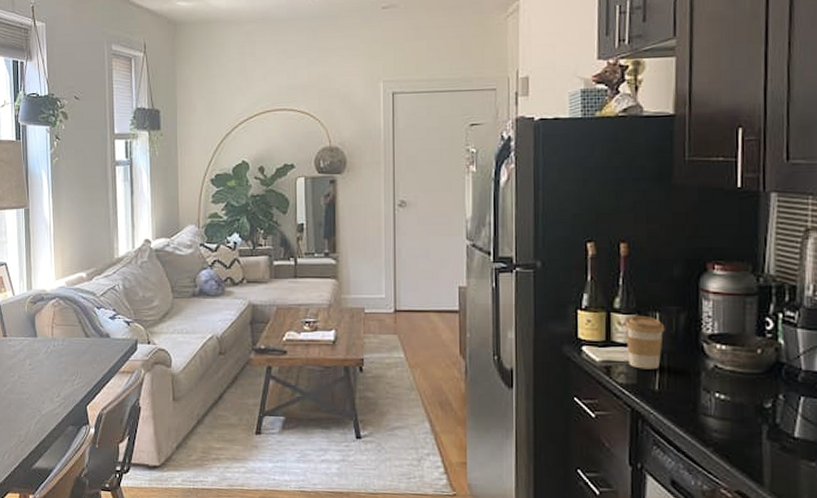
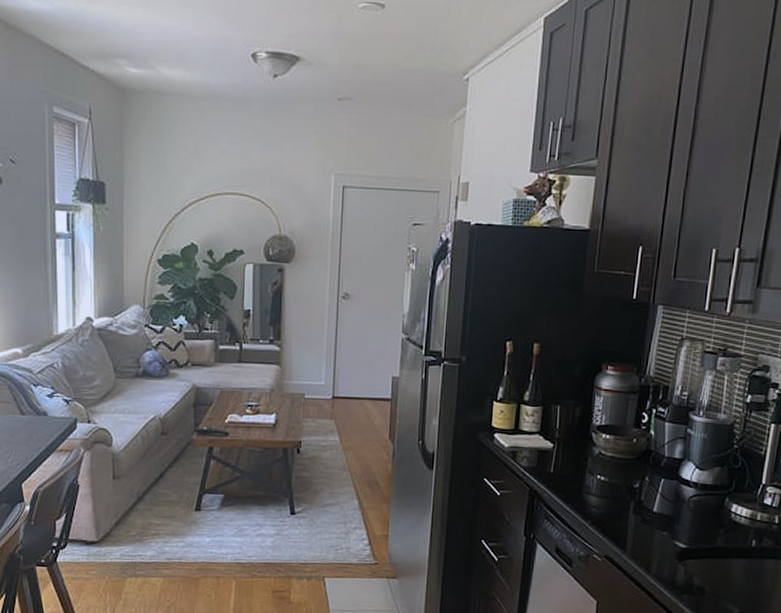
coffee cup: present [625,316,665,370] -> none [531,408,564,455]

